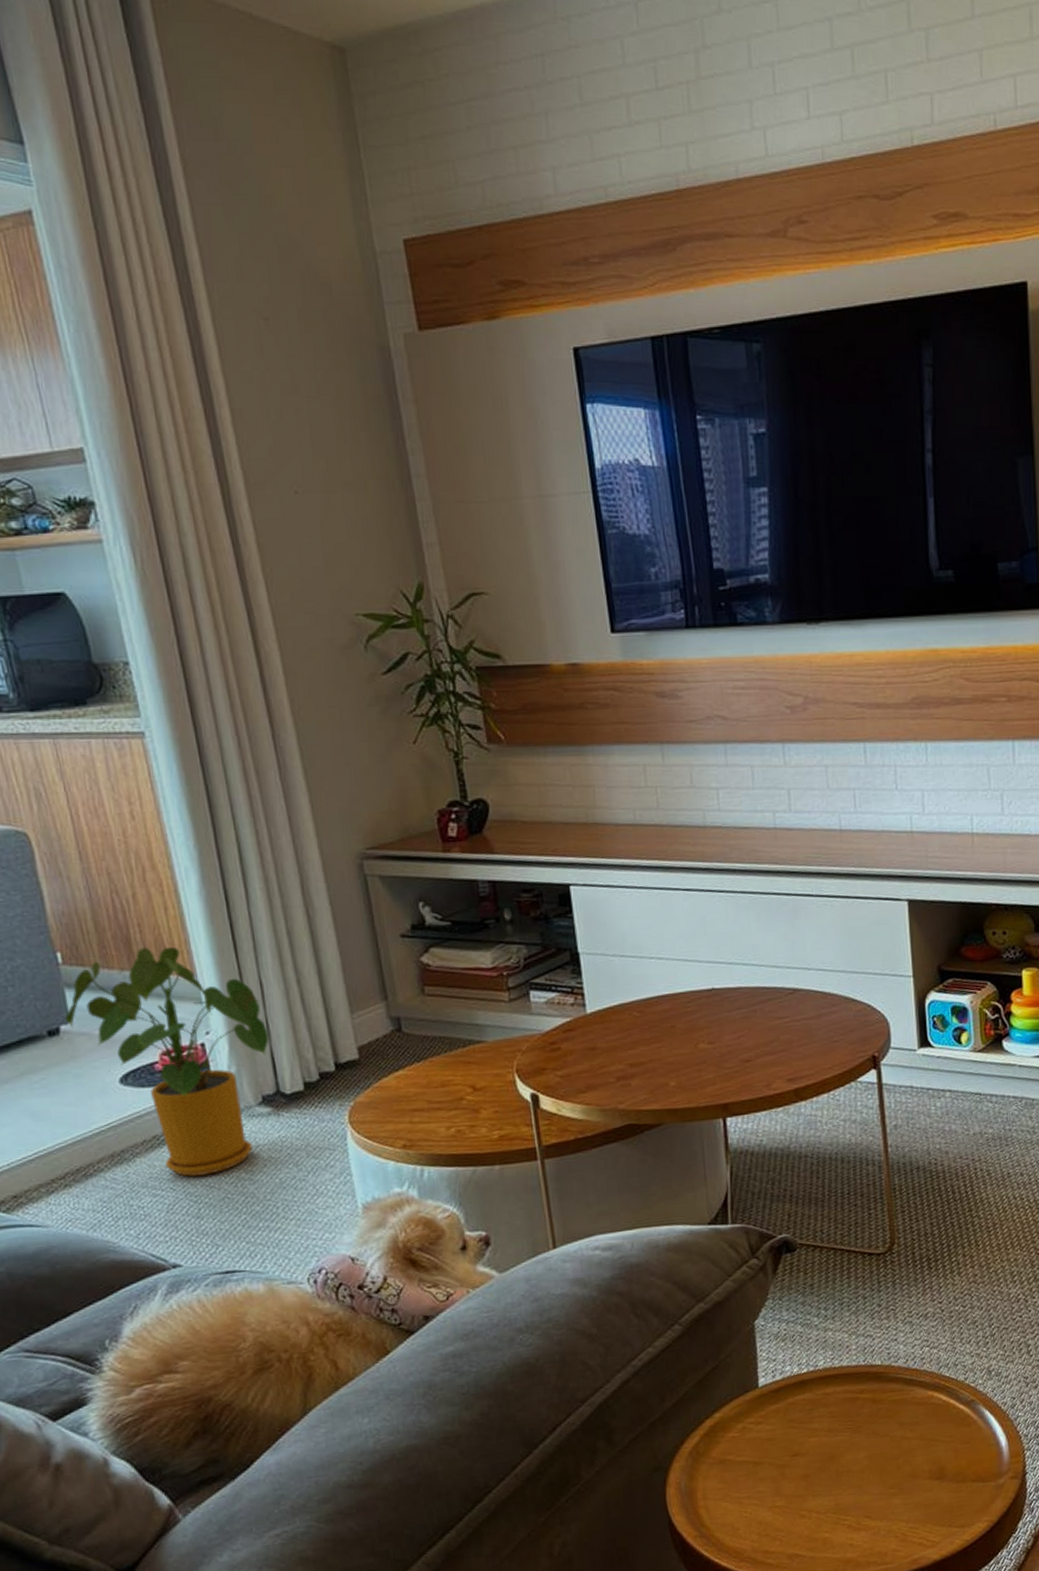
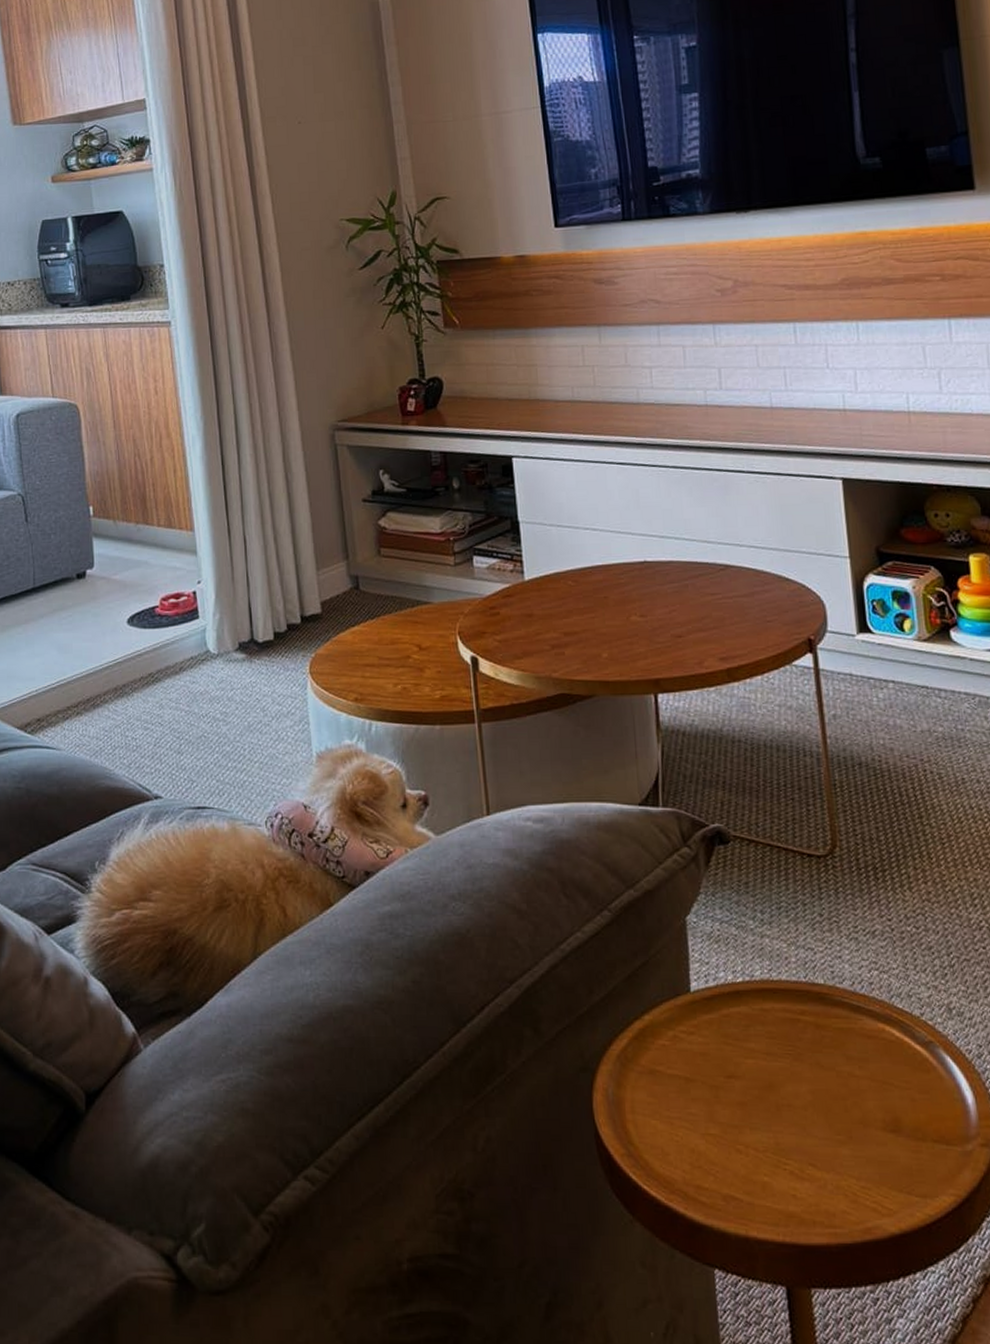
house plant: present [64,946,269,1177] -> none [90,503,248,714]

